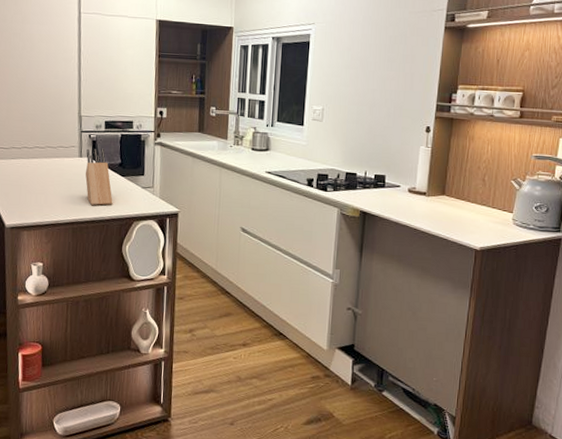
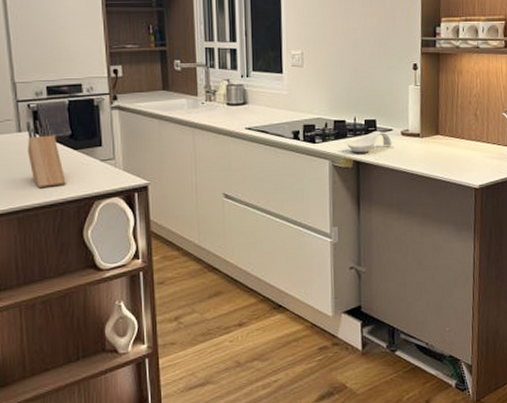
spoon rest: none [356,185,399,205] -> present [347,130,392,153]

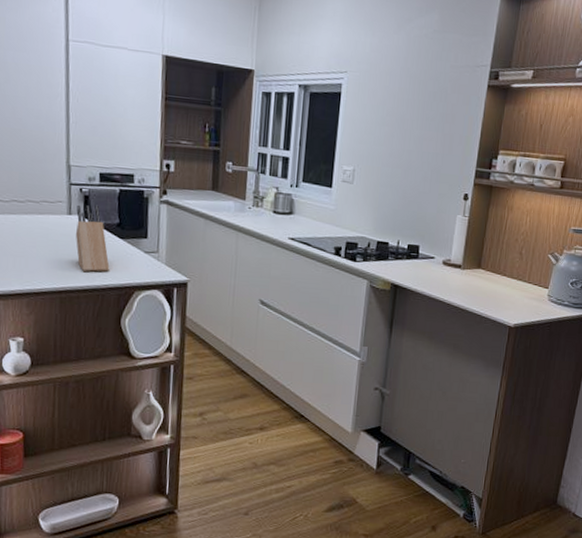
spoon rest: present [347,130,392,153] -> none [387,256,433,278]

